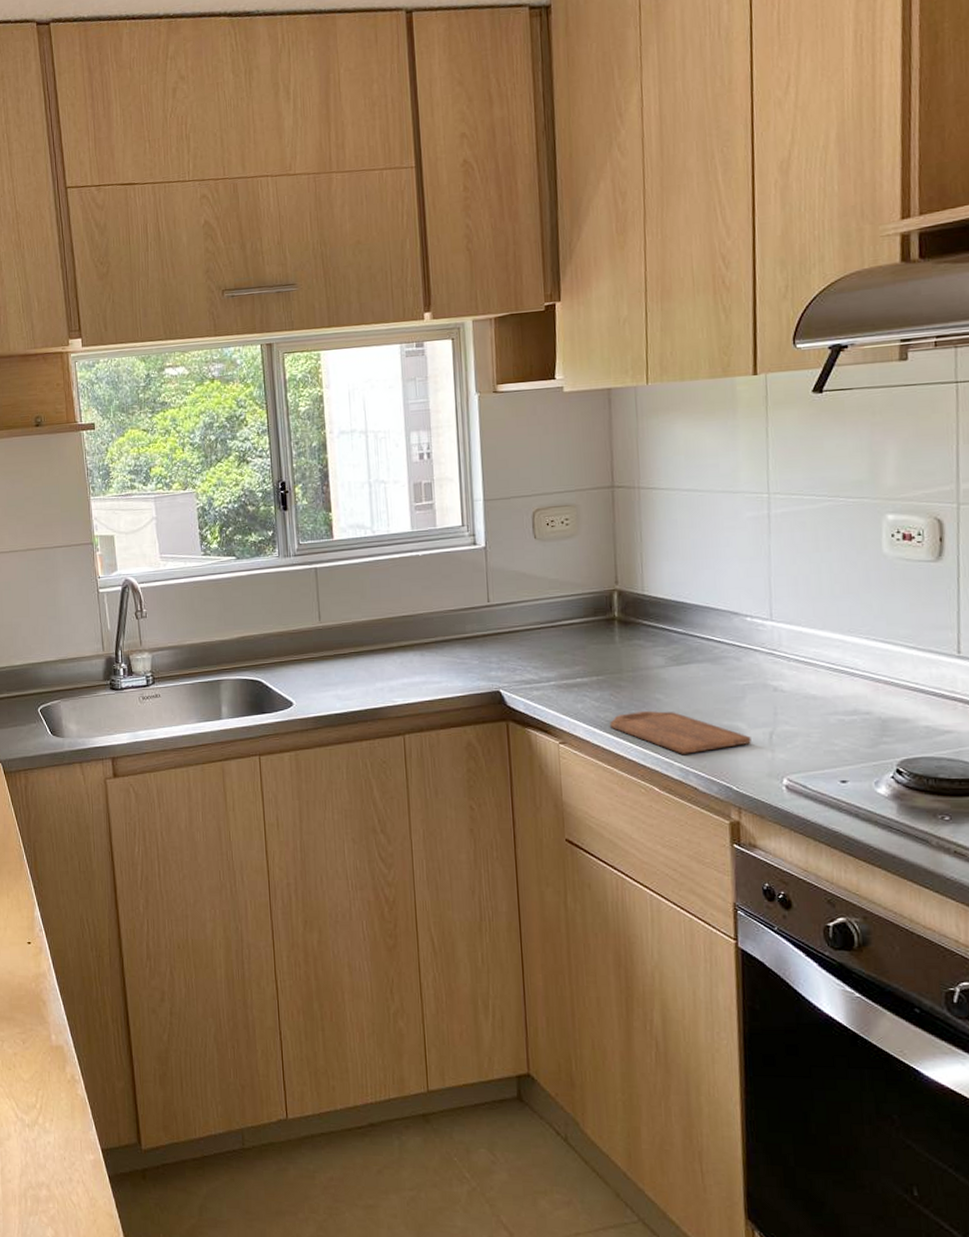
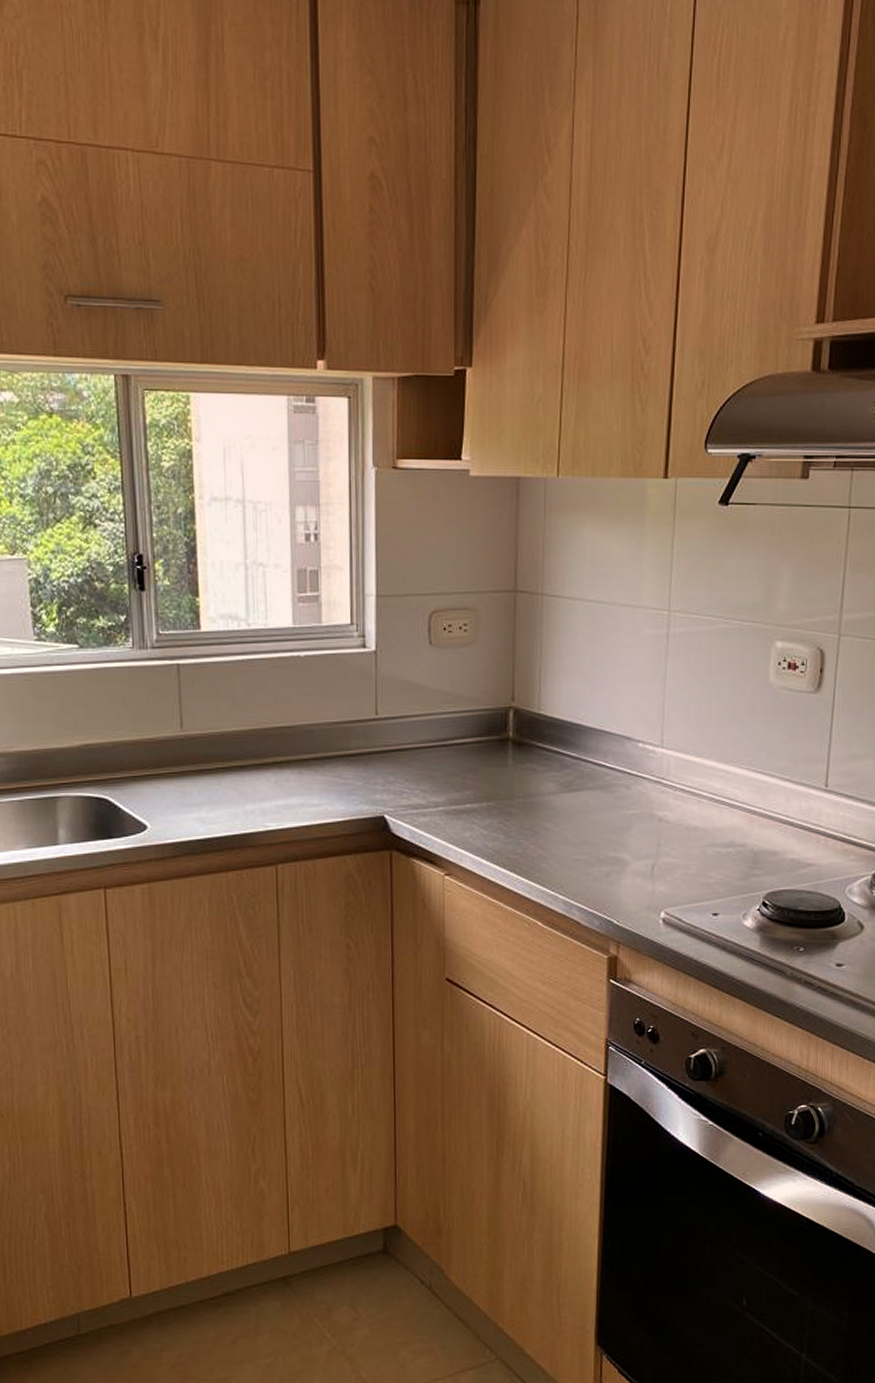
cutting board: present [610,711,751,754] -> none [498,841,634,887]

